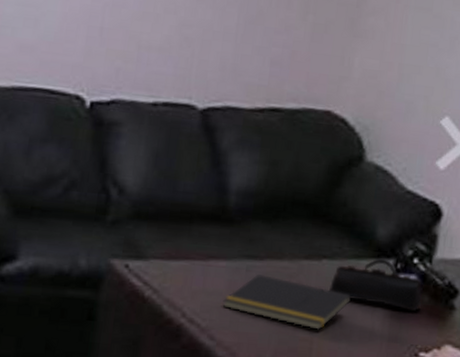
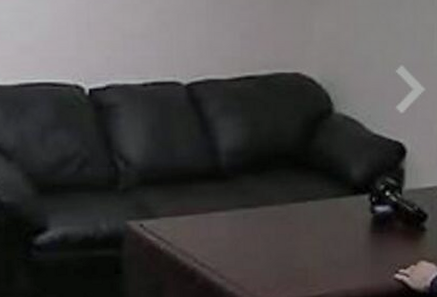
notepad: present [222,274,351,330] -> none [227,220,335,261]
pencil case: present [329,258,422,312] -> none [316,195,396,236]

